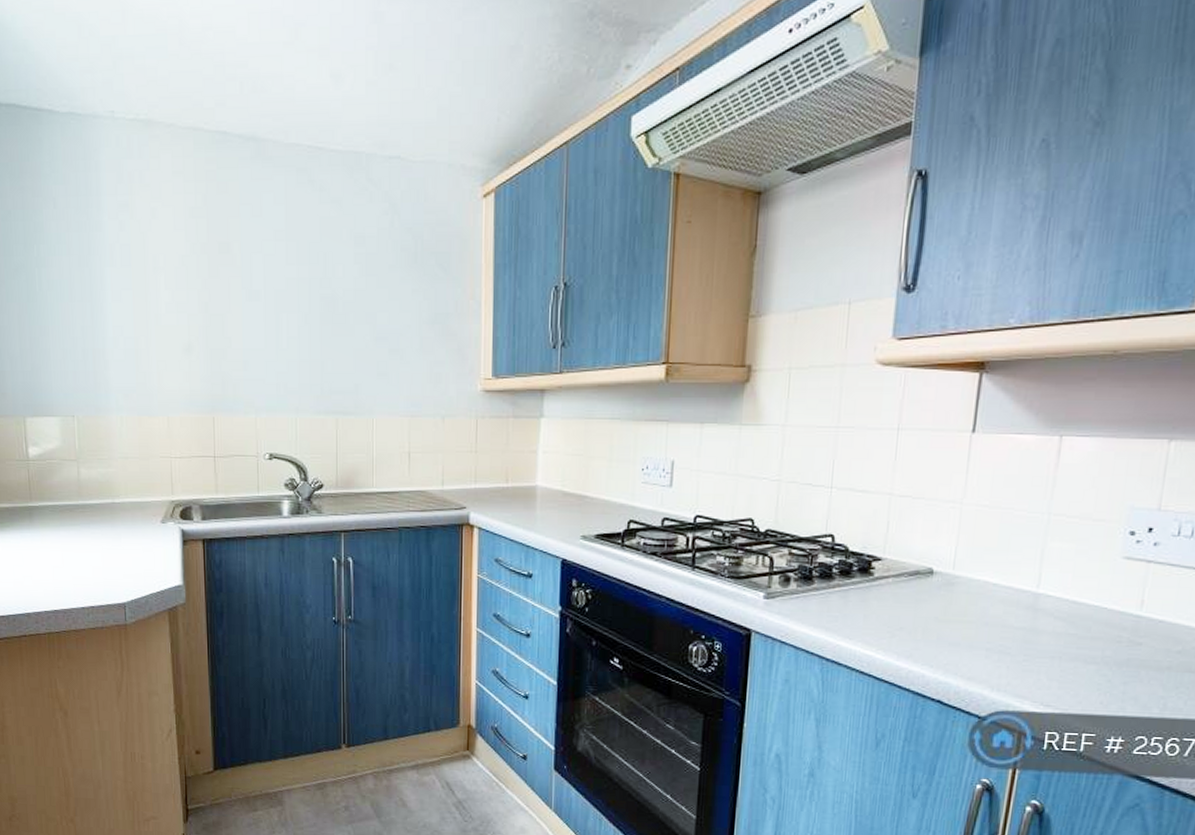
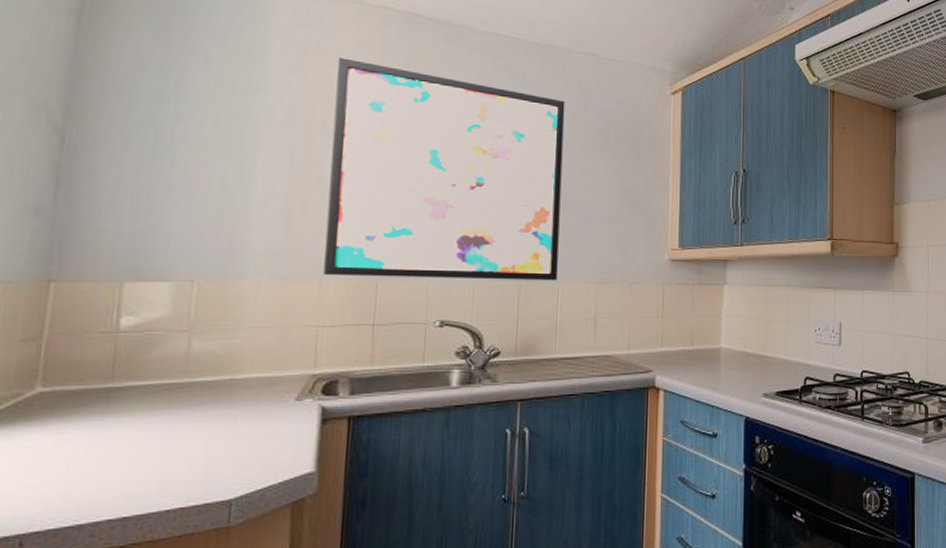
wall art: none [160,189,372,414] -> present [324,57,565,281]

